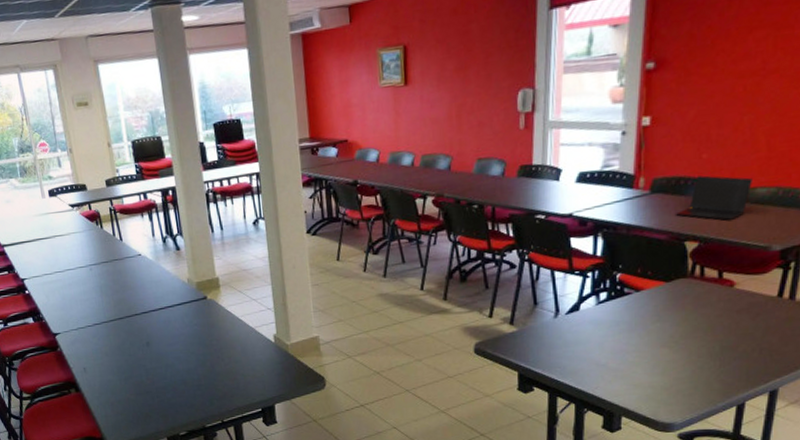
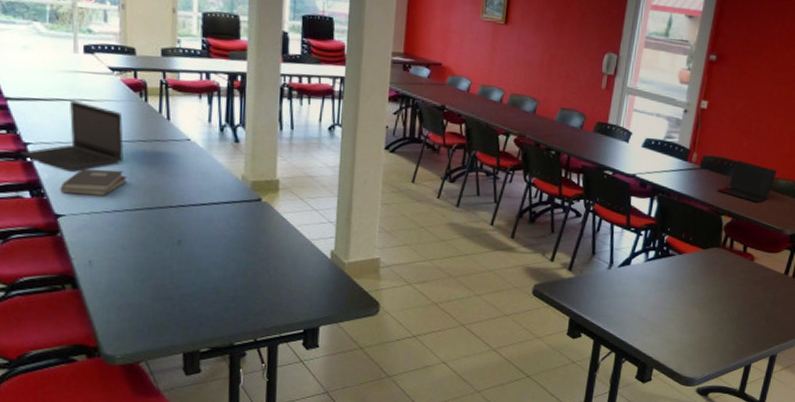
laptop: none [20,237,94,297] -> present [20,100,124,172]
hardback book: none [52,290,100,316] -> present [60,168,128,196]

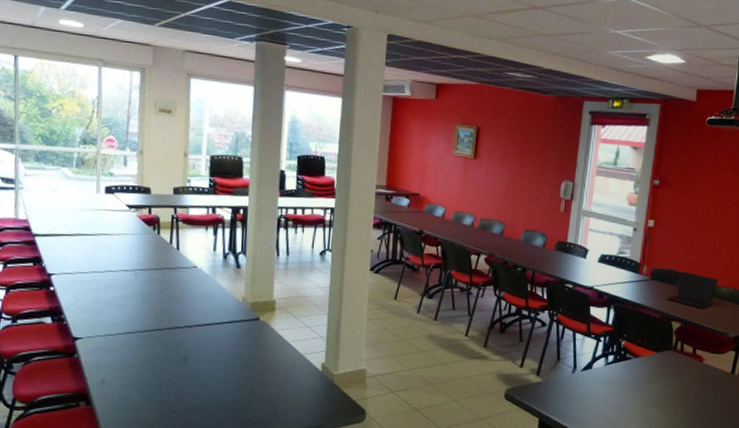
laptop: present [20,100,124,172] -> none [44,234,138,298]
hardback book: present [60,168,128,196] -> none [78,295,140,320]

